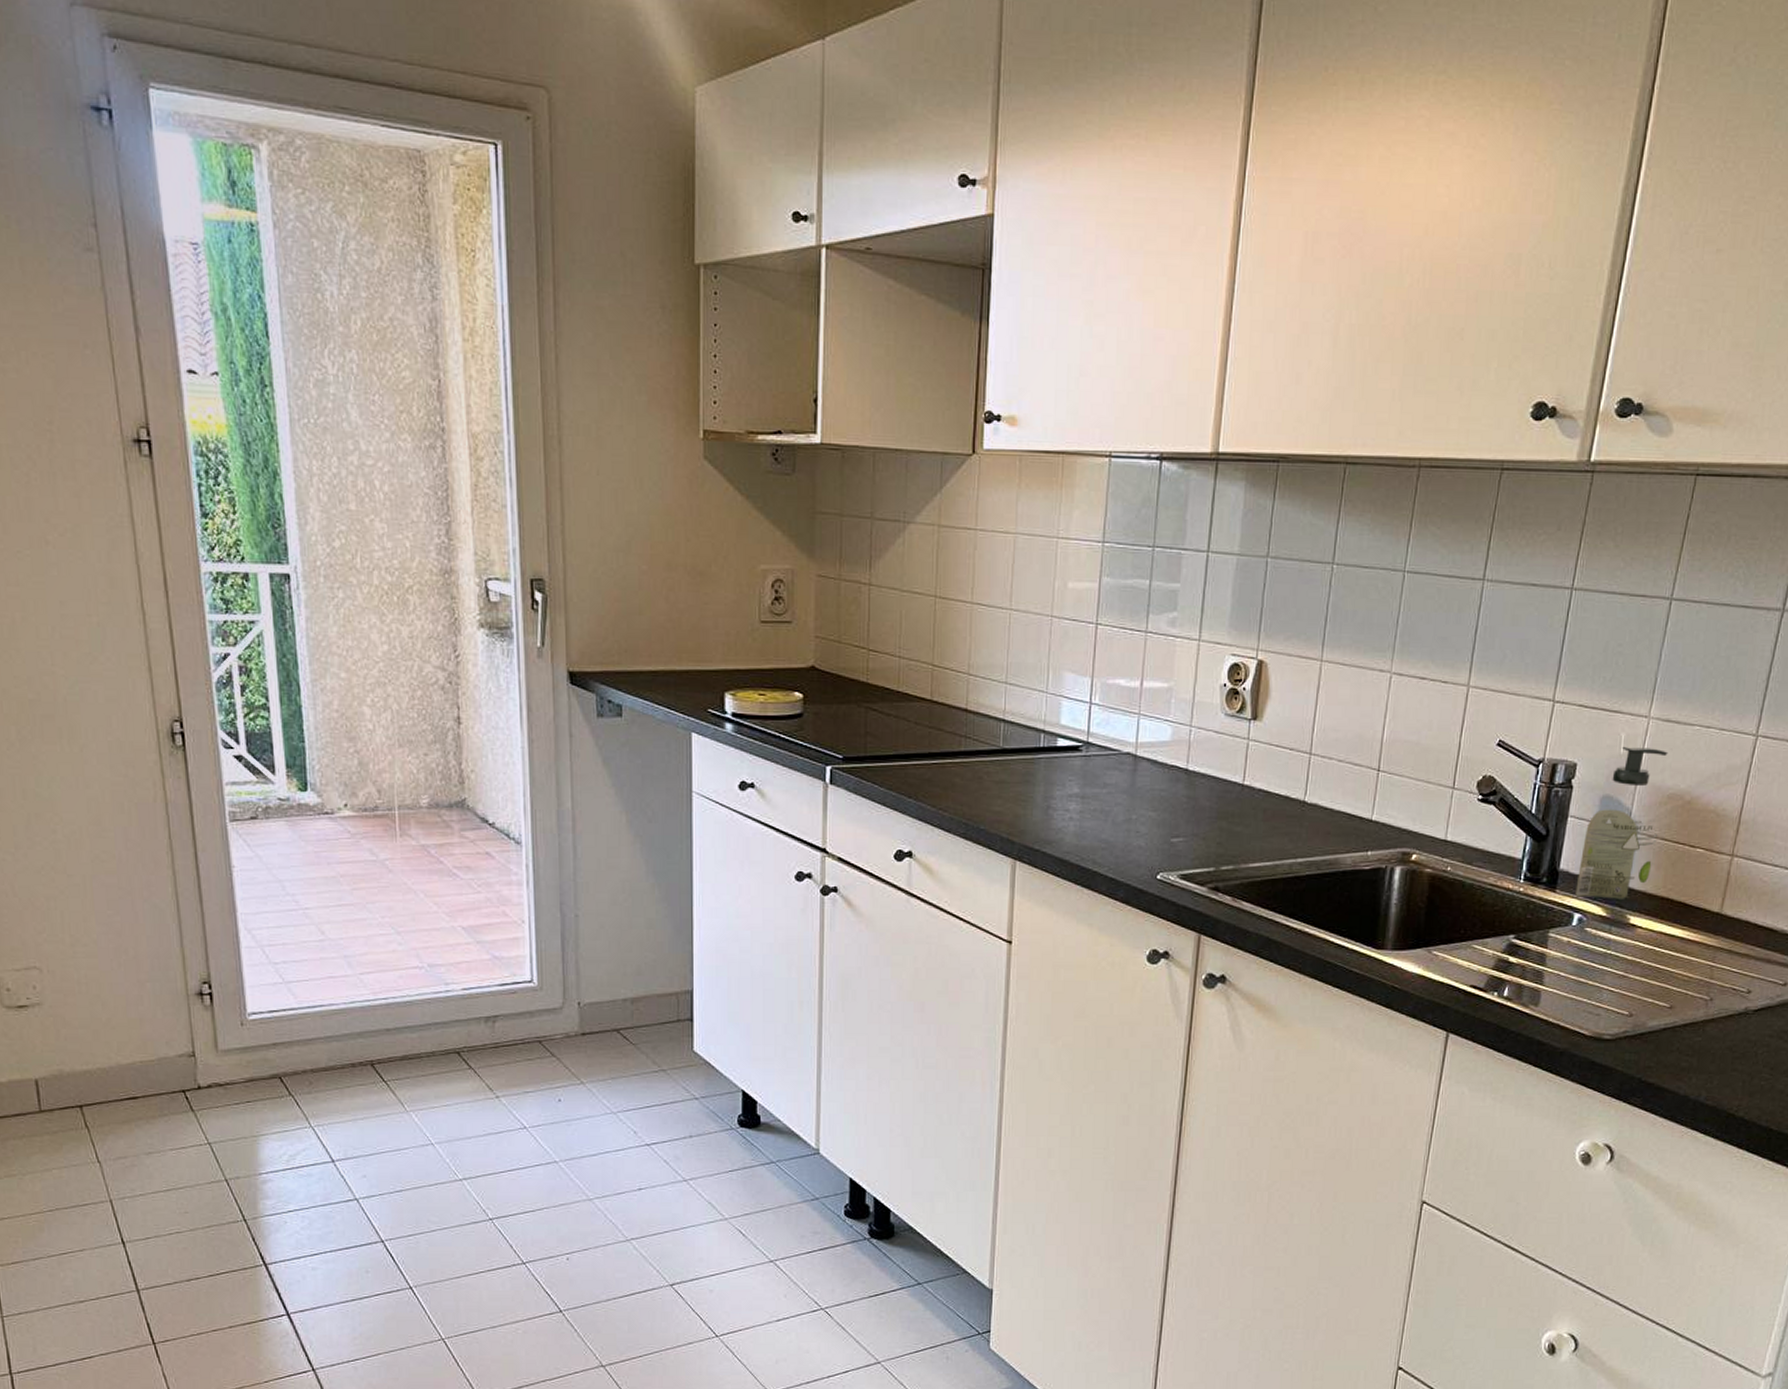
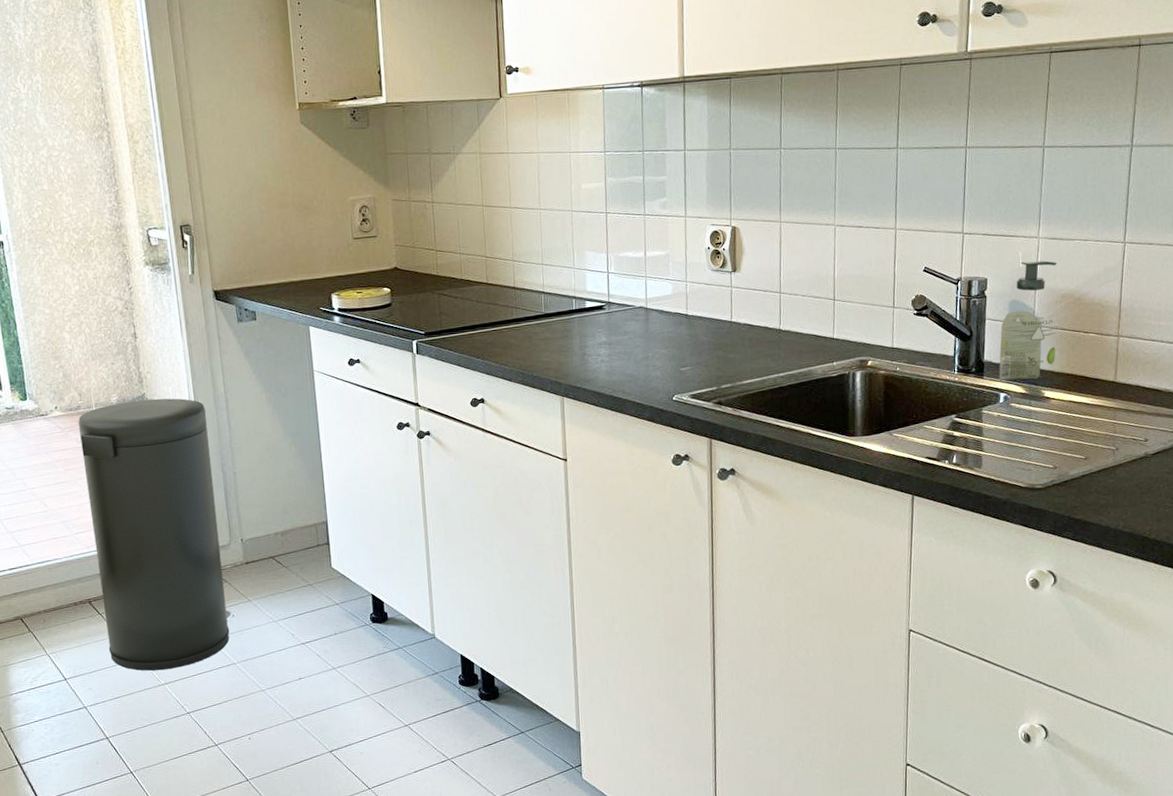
pedal bin: none [373,806,557,1160] -> present [78,398,231,671]

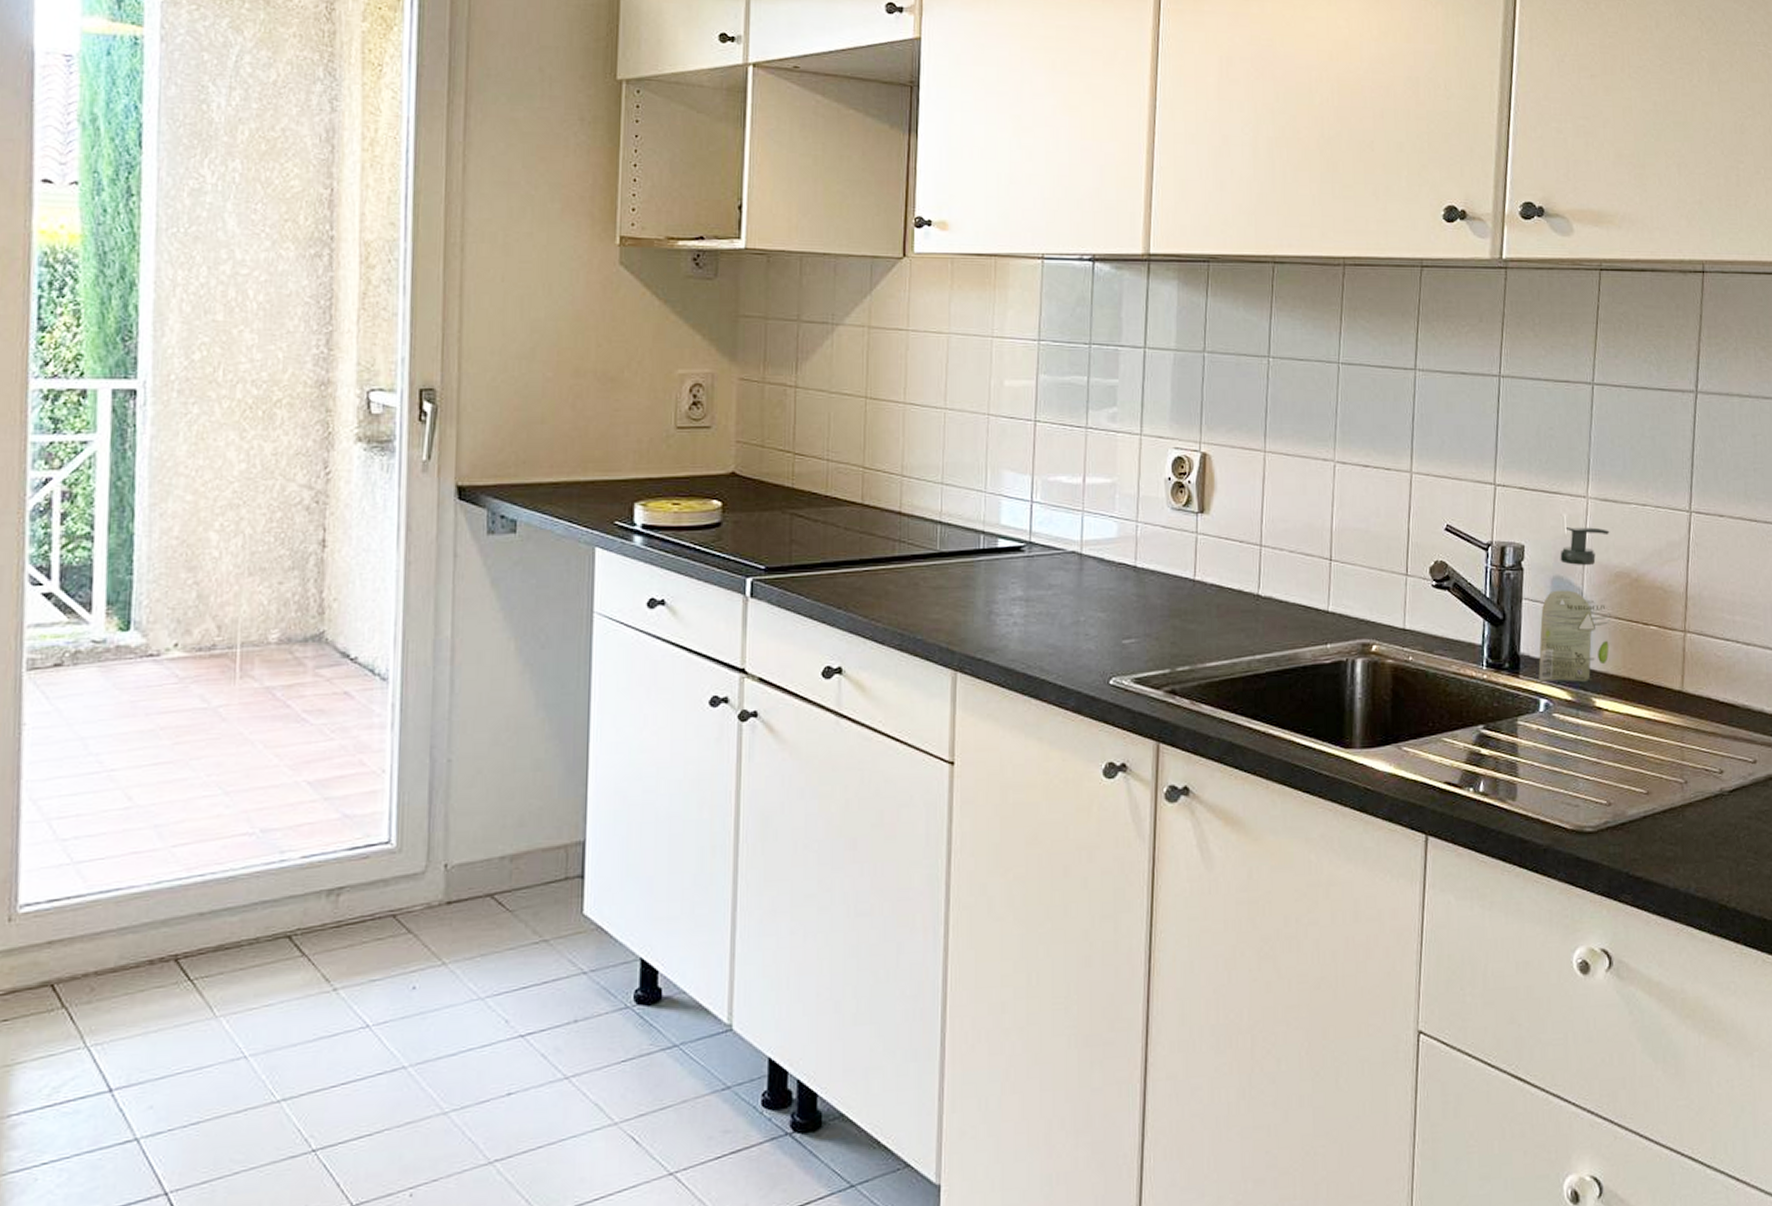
pedal bin: present [78,398,231,671] -> none [196,640,418,1078]

